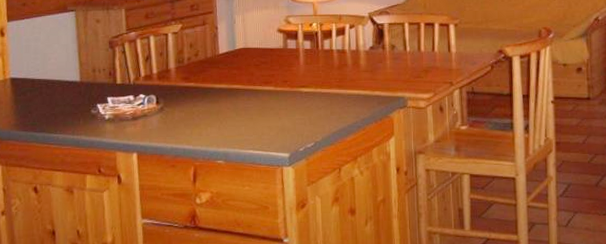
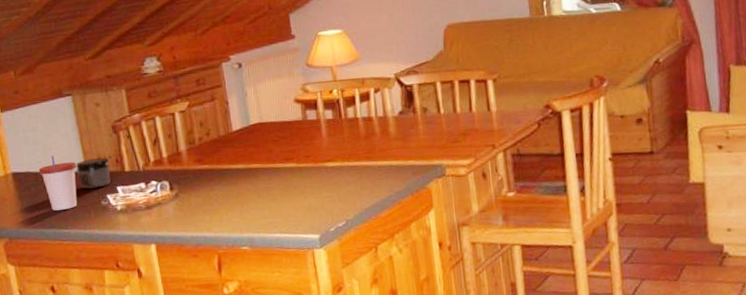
cup: none [36,65,71,116] -> present [38,155,78,211]
jar: none [71,70,104,99] -> present [76,158,111,190]

